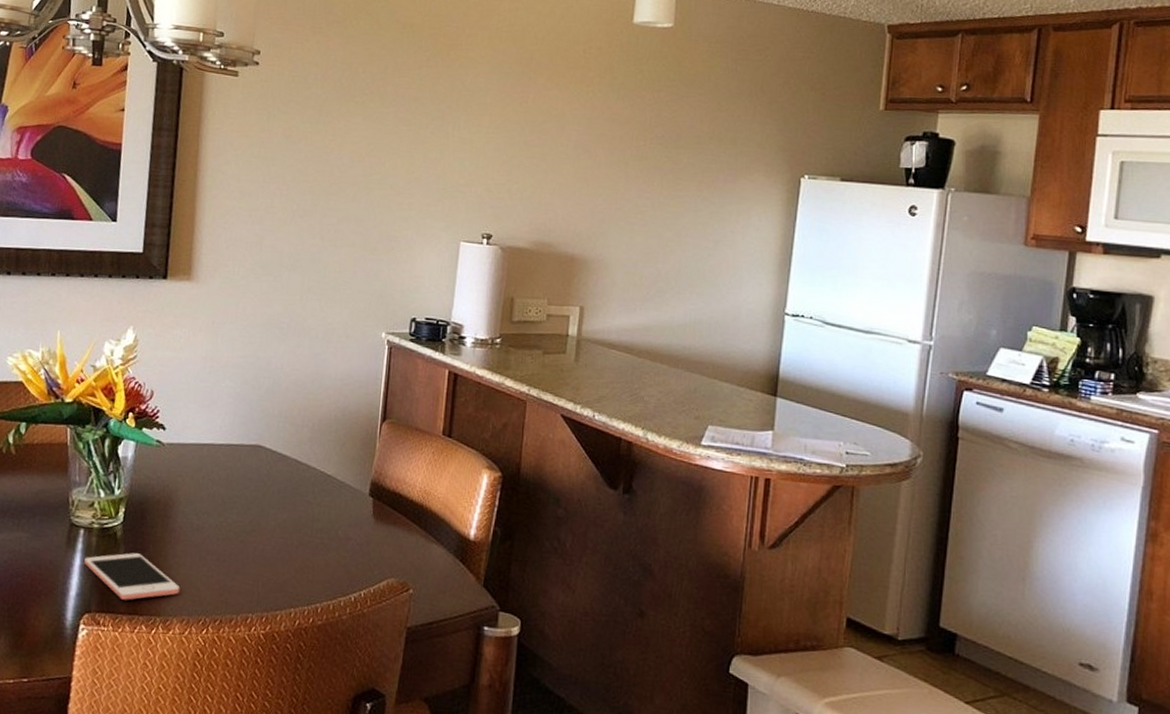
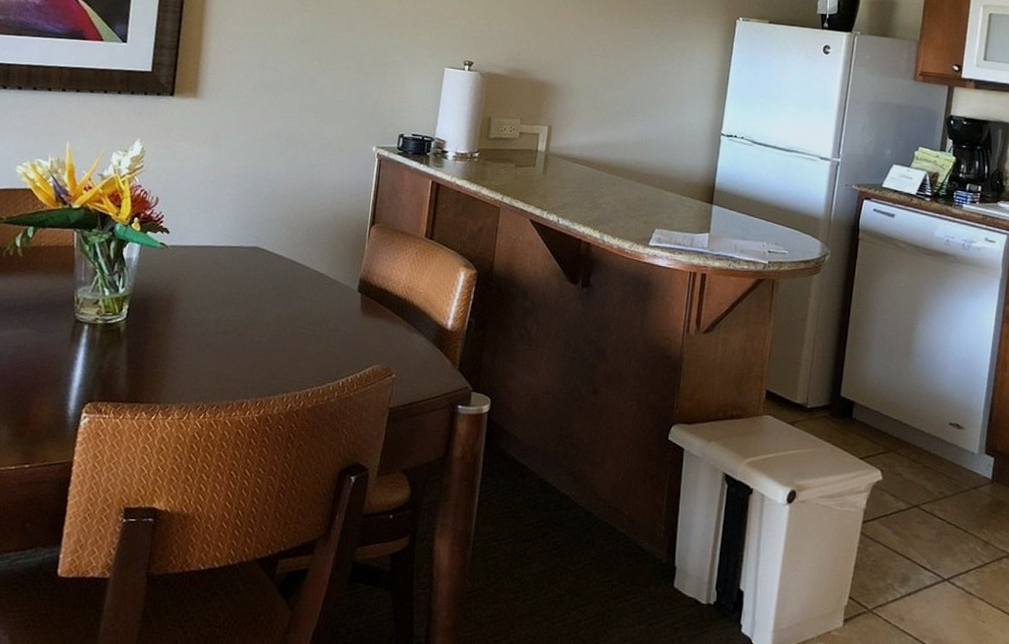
cell phone: present [84,553,180,600] -> none [87,346,180,390]

